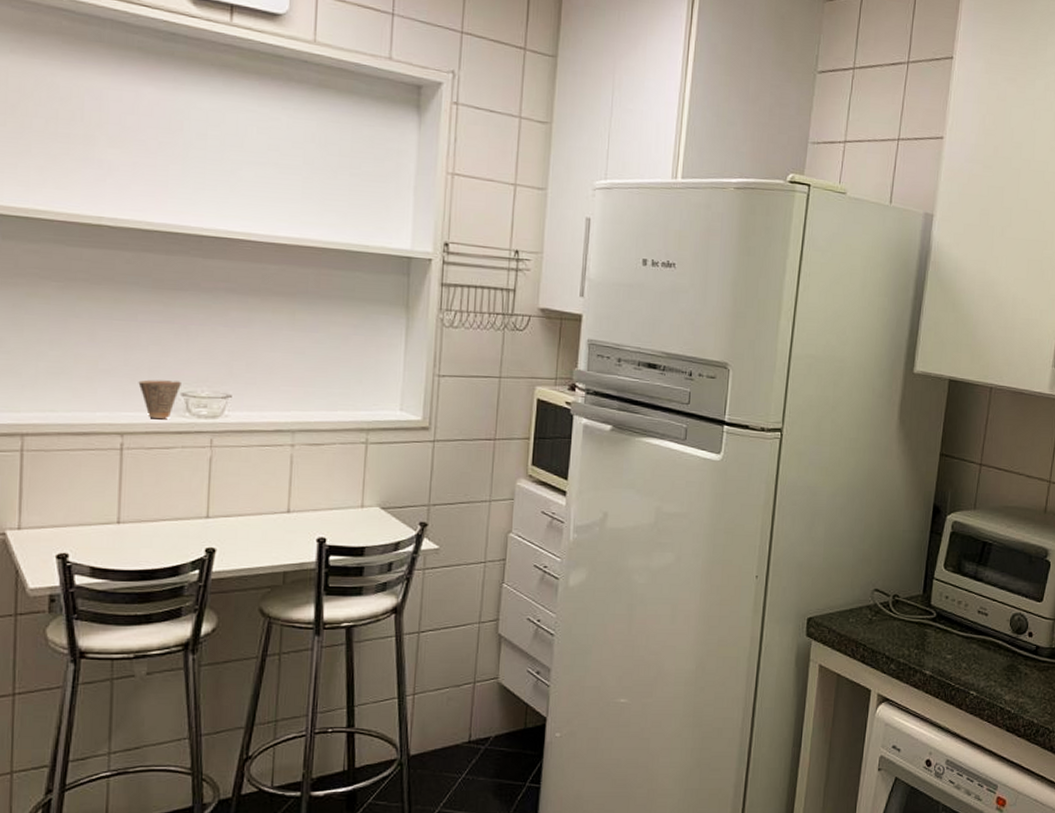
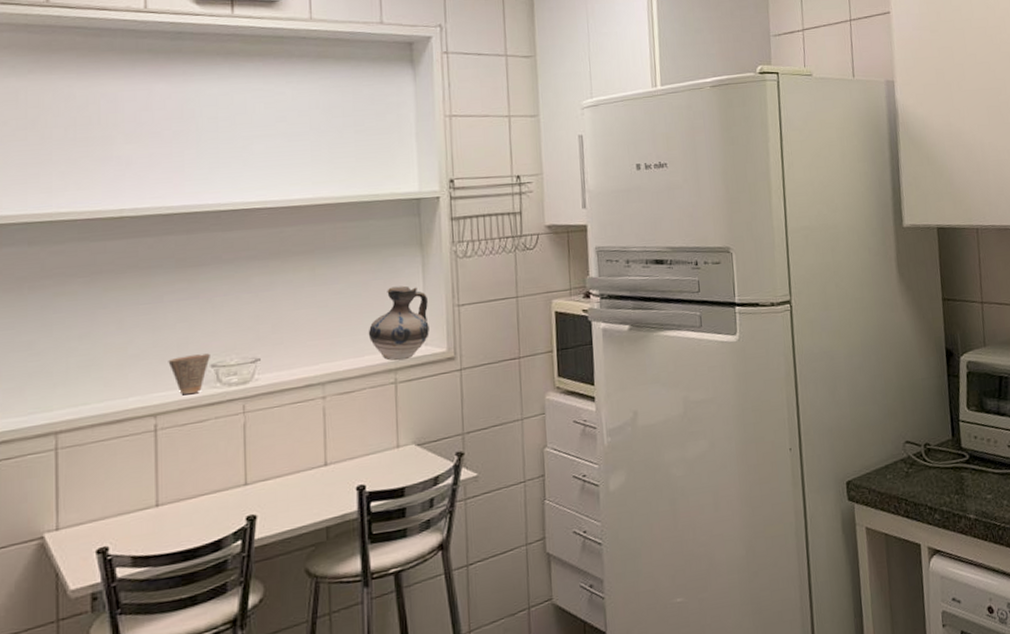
ceramic jug: none [343,345,408,422] -> present [368,286,429,361]

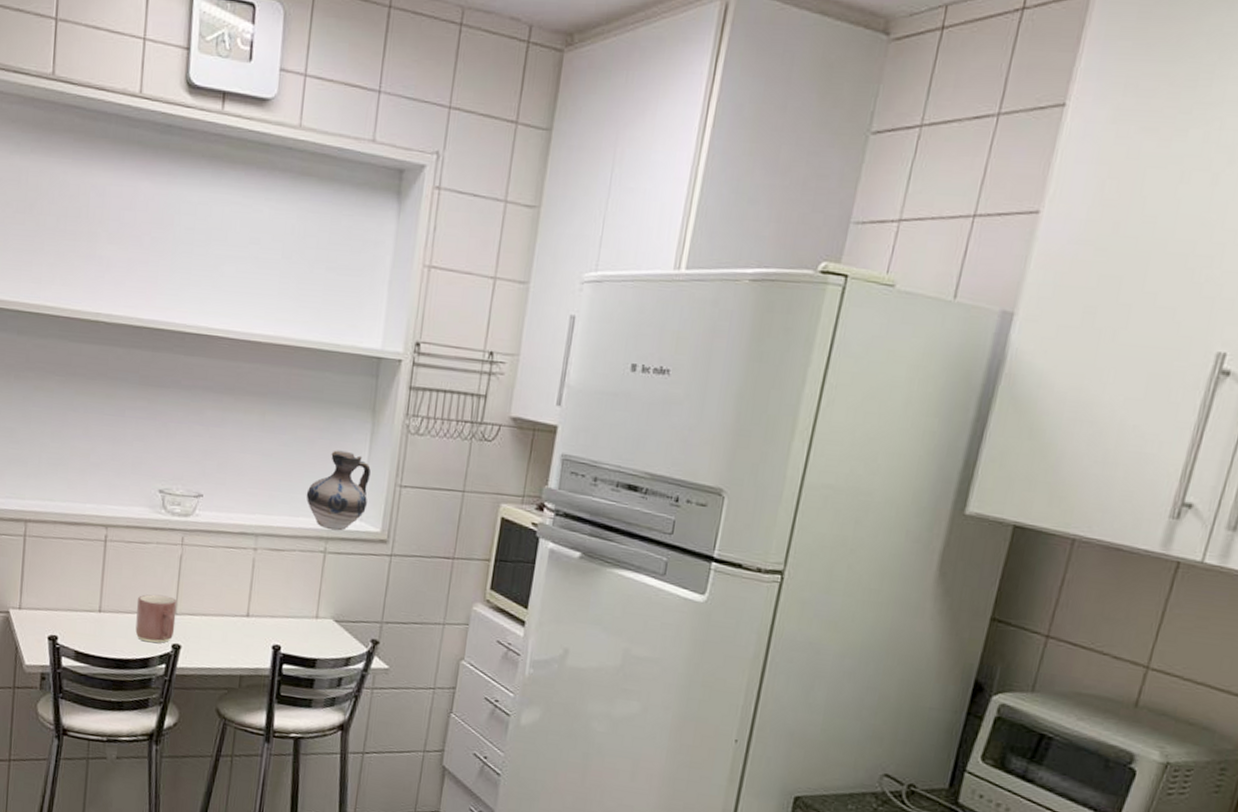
cup: present [168,353,210,394] -> none [122,474,159,514]
mug: none [199,468,247,523] -> present [135,594,177,644]

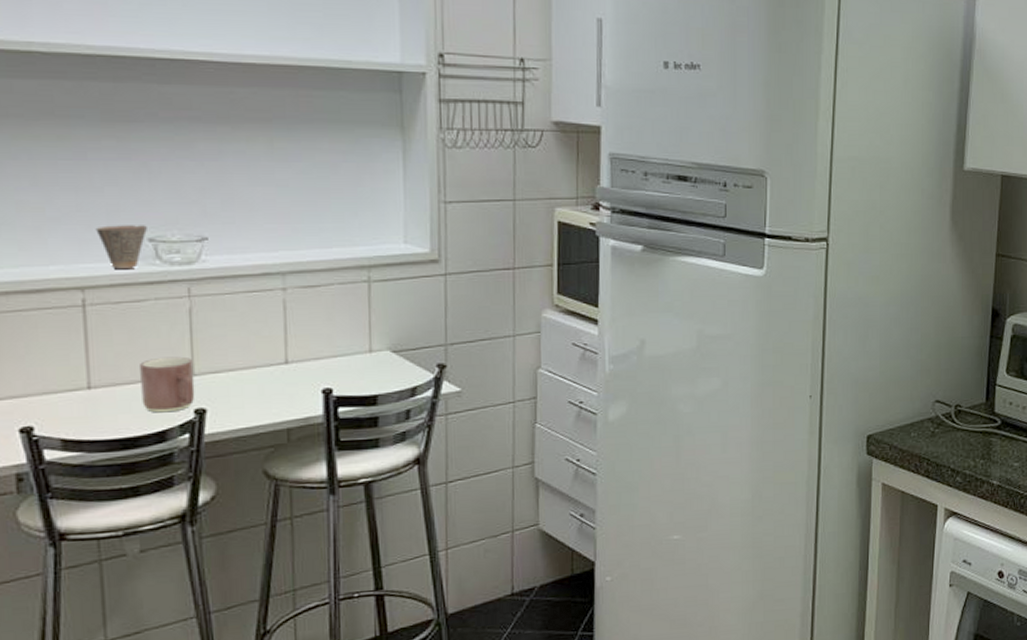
cup: none [122,474,159,514] -> present [95,225,147,268]
ceramic jug: present [306,450,371,531] -> none [337,172,410,257]

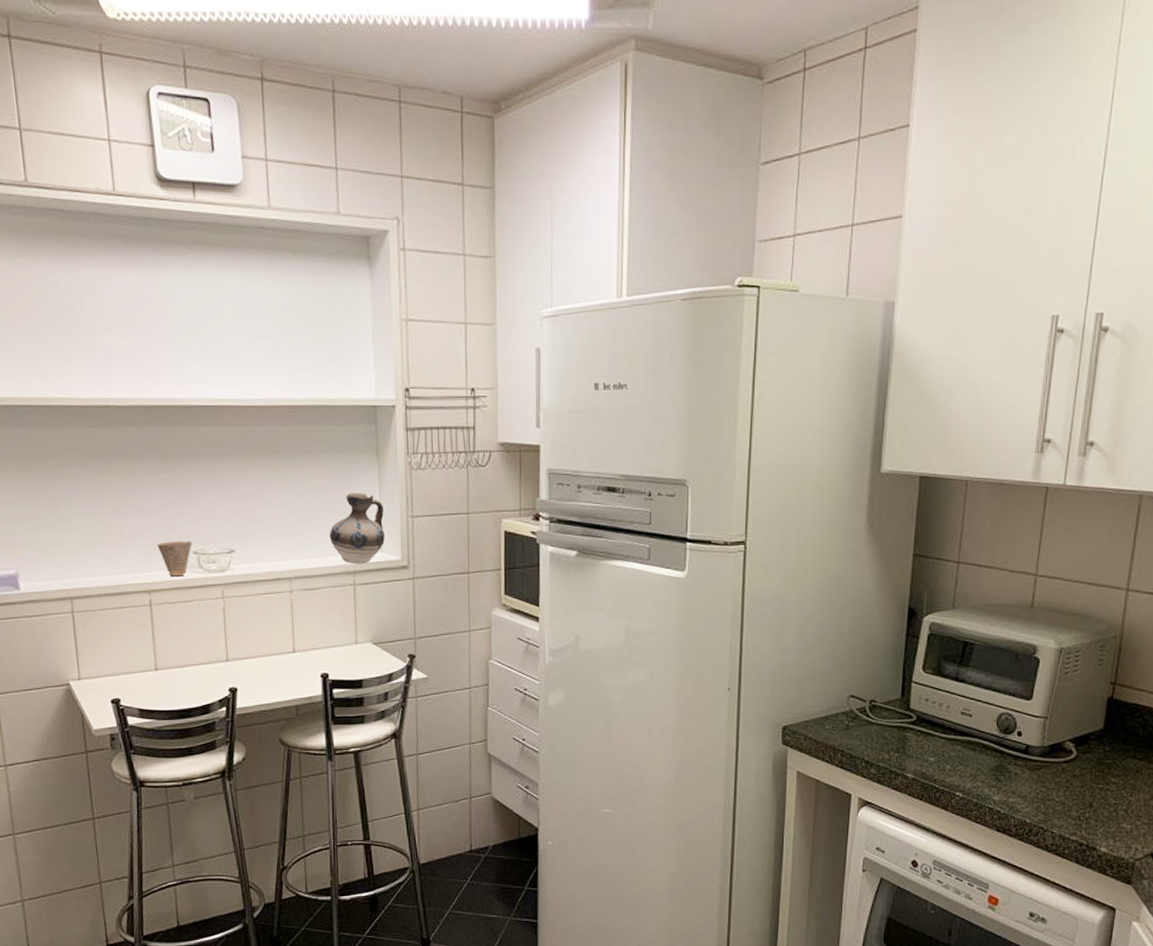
mug: present [138,356,195,413] -> none [189,646,229,690]
ceramic jug: none [337,172,410,257] -> present [329,493,385,565]

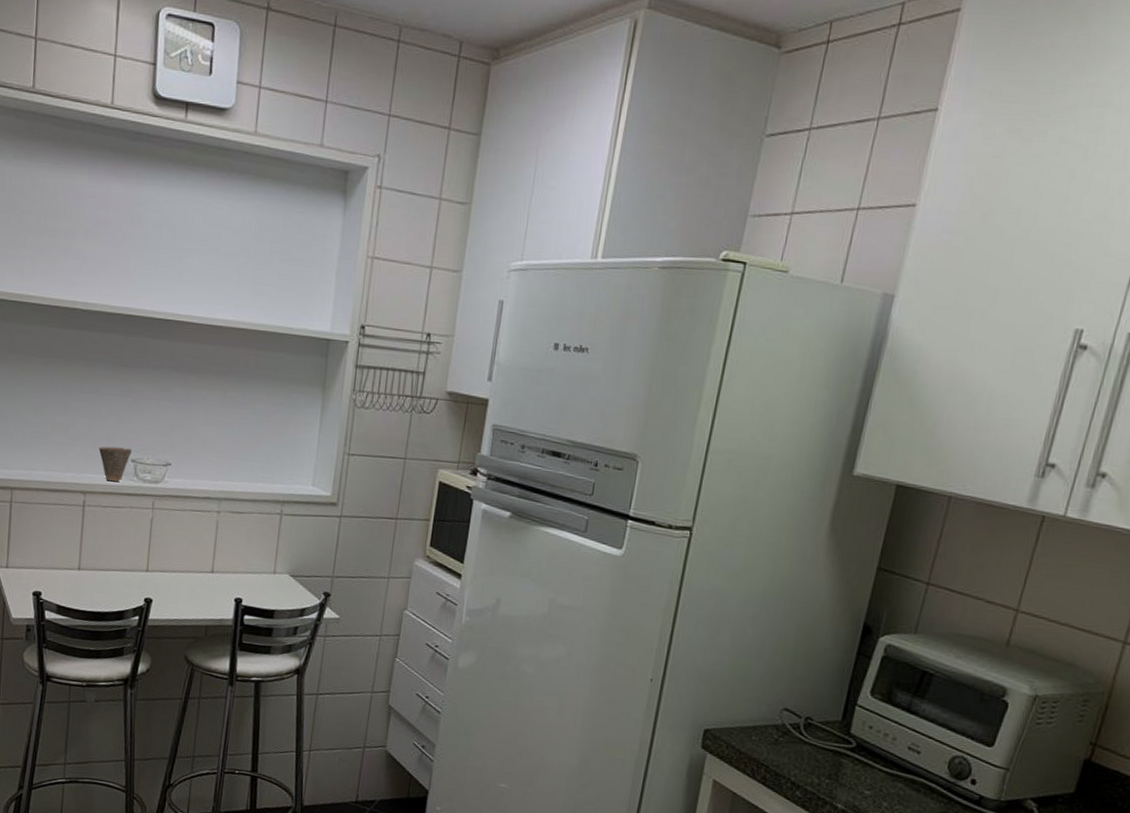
ceramic jug: present [329,493,385,565] -> none [263,422,322,495]

